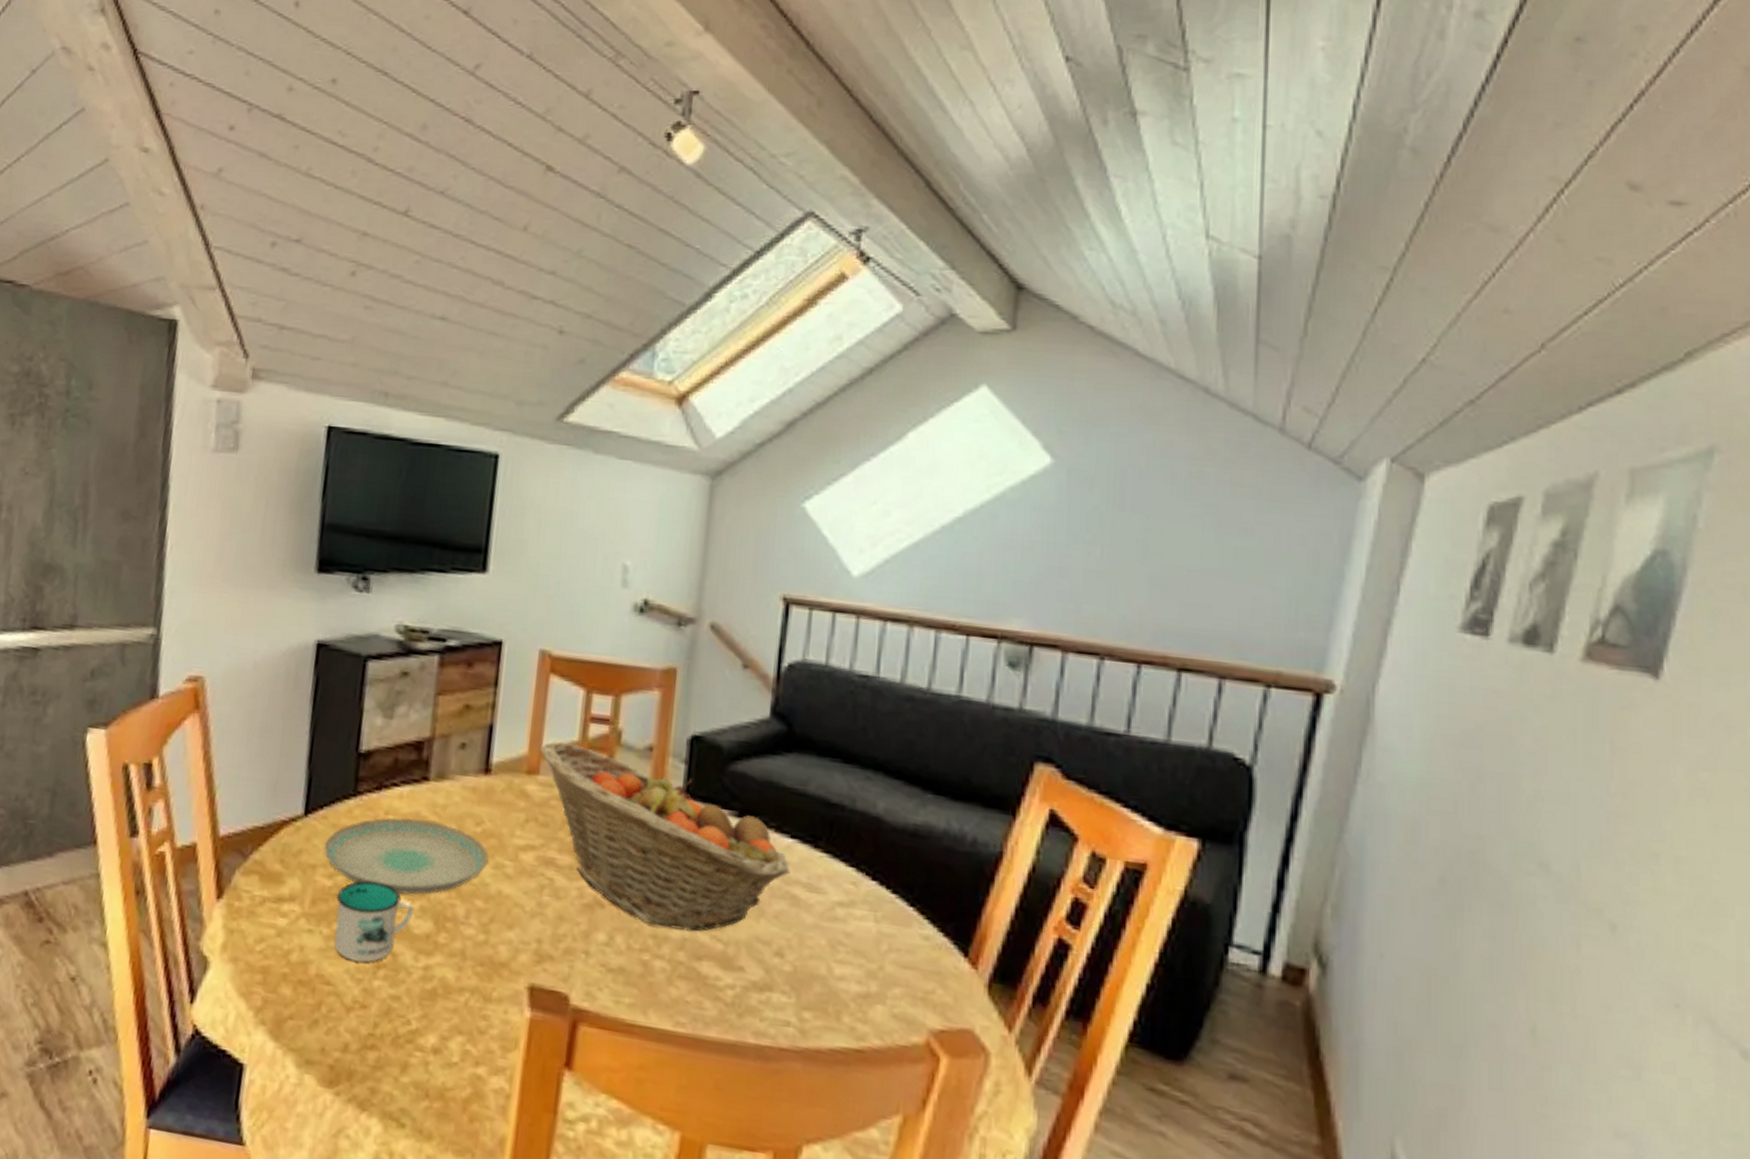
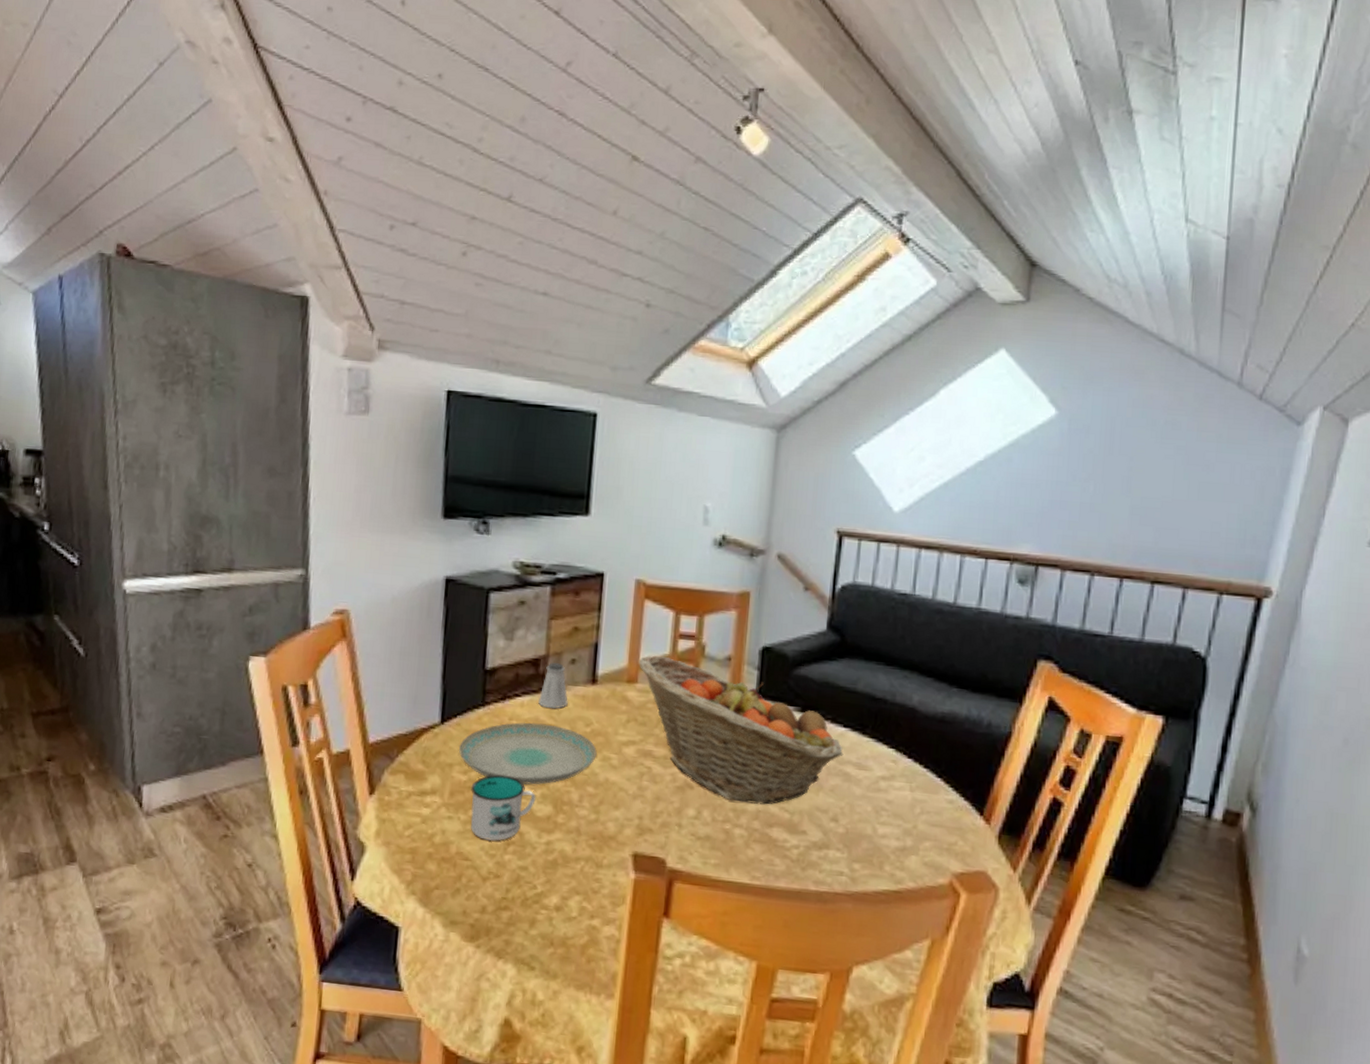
saltshaker: none [420,746,456,803] -> present [538,662,568,709]

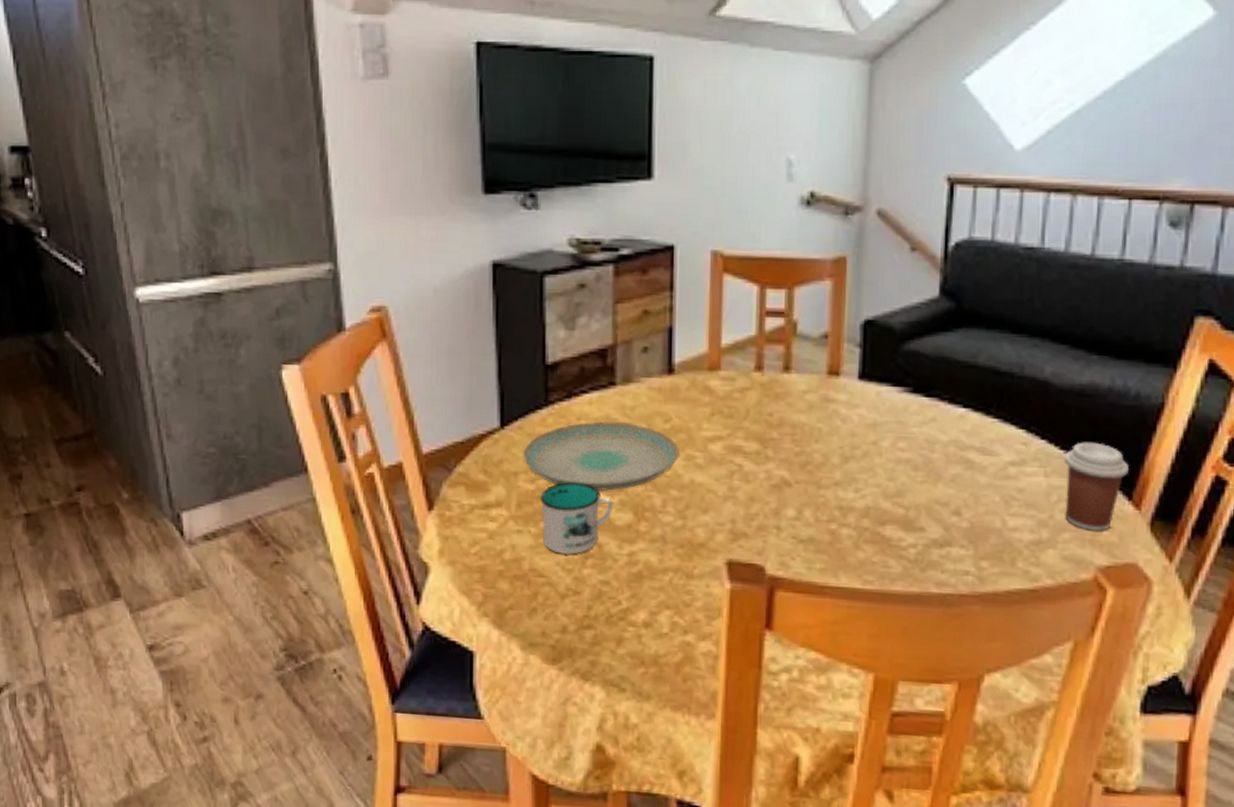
saltshaker: present [538,662,568,709] -> none [609,352,642,405]
fruit basket: present [639,655,844,805] -> none [721,337,965,500]
coffee cup: none [926,762,981,842] -> present [1063,442,1129,531]

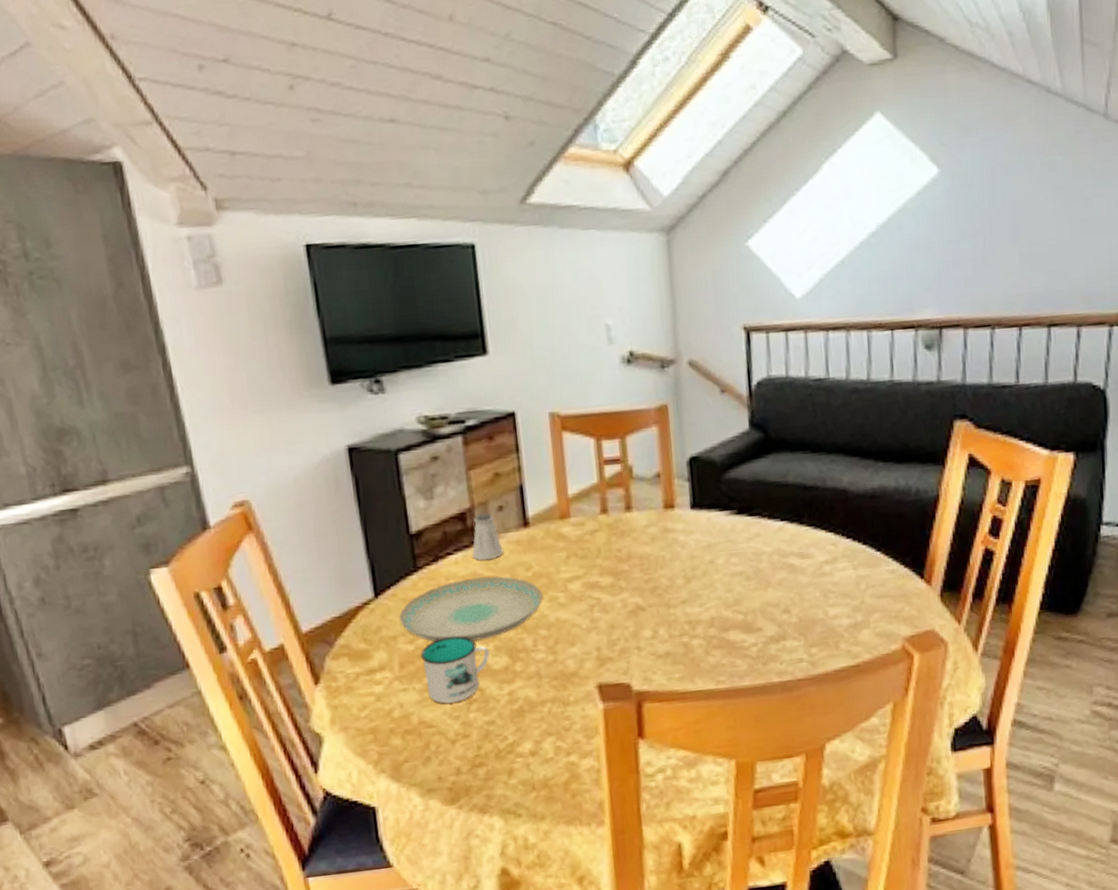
saltshaker: none [609,352,642,405] -> present [472,513,504,561]
coffee cup: present [1063,442,1129,531] -> none [866,535,918,609]

